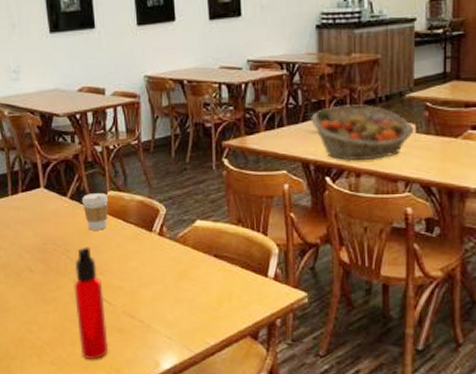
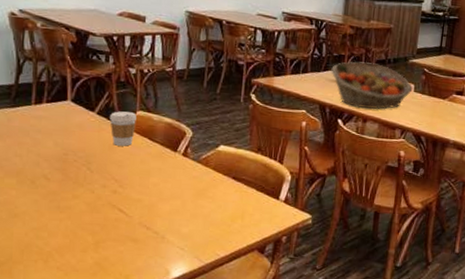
water bottle: present [74,247,109,359] -> none [90,160,122,266]

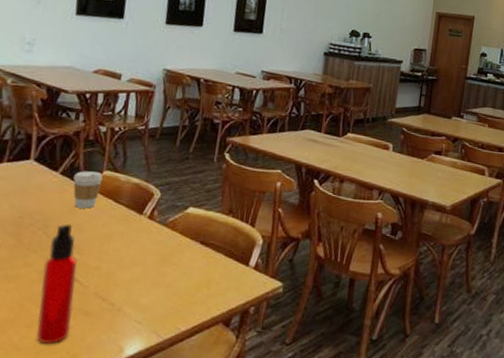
water bottle: none [90,160,122,266] -> present [36,224,78,344]
fruit basket: present [331,61,413,110] -> none [308,120,391,170]

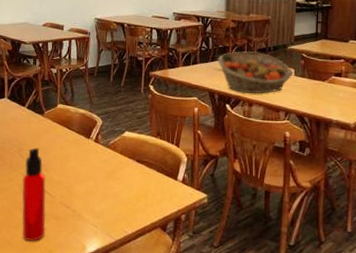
coffee cup: present [73,171,103,209] -> none [37,105,57,135]
fruit basket: none [308,120,391,170] -> present [218,51,293,95]

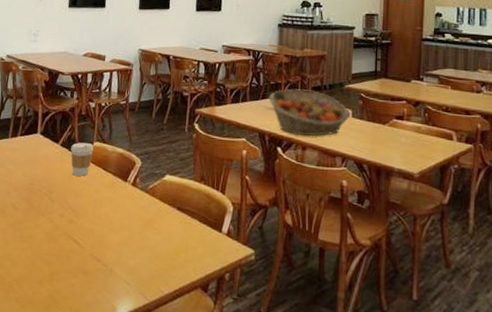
water bottle: present [21,147,46,241] -> none [46,190,76,300]
coffee cup: none [37,105,57,135] -> present [70,142,93,176]

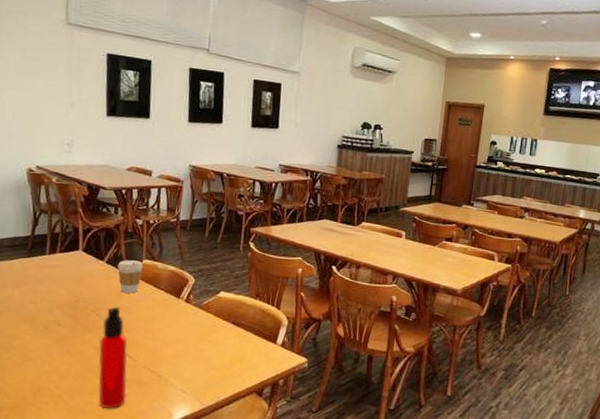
water bottle: none [46,190,76,300] -> present [98,306,128,408]
fruit basket: present [269,89,351,137] -> none [325,210,404,257]

